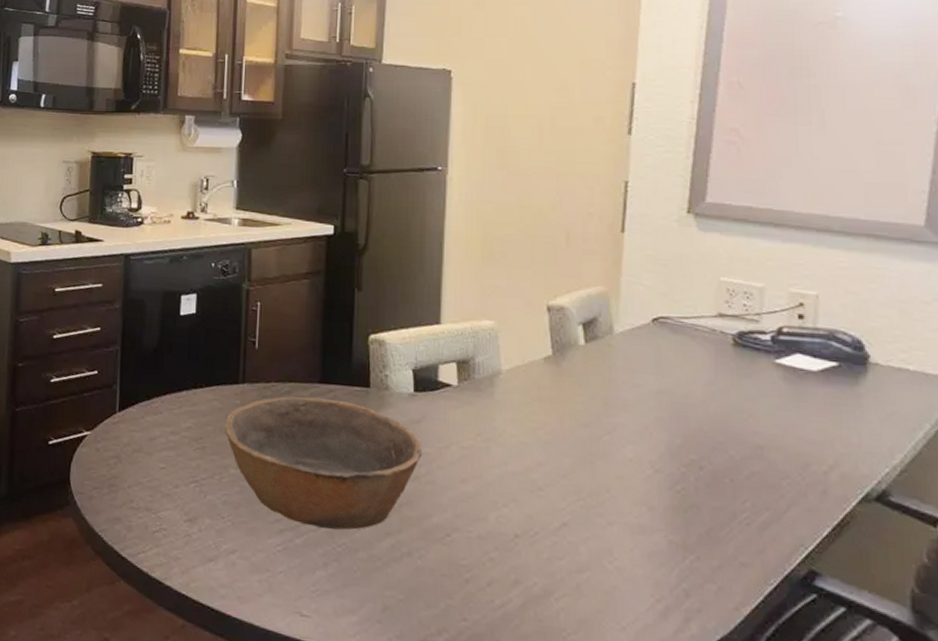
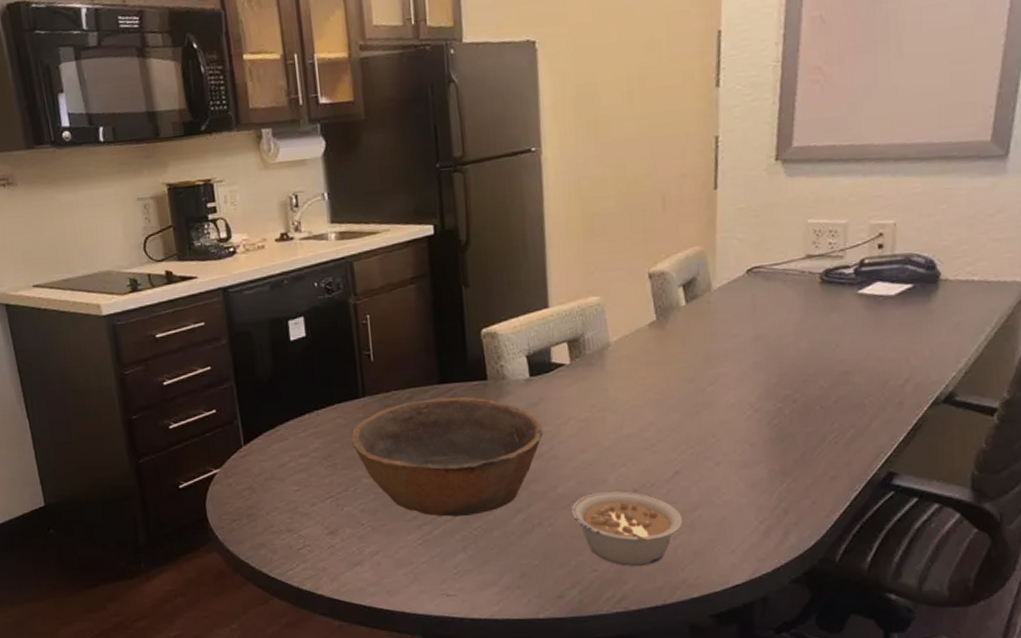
legume: none [444,530,568,626] -> present [571,491,683,567]

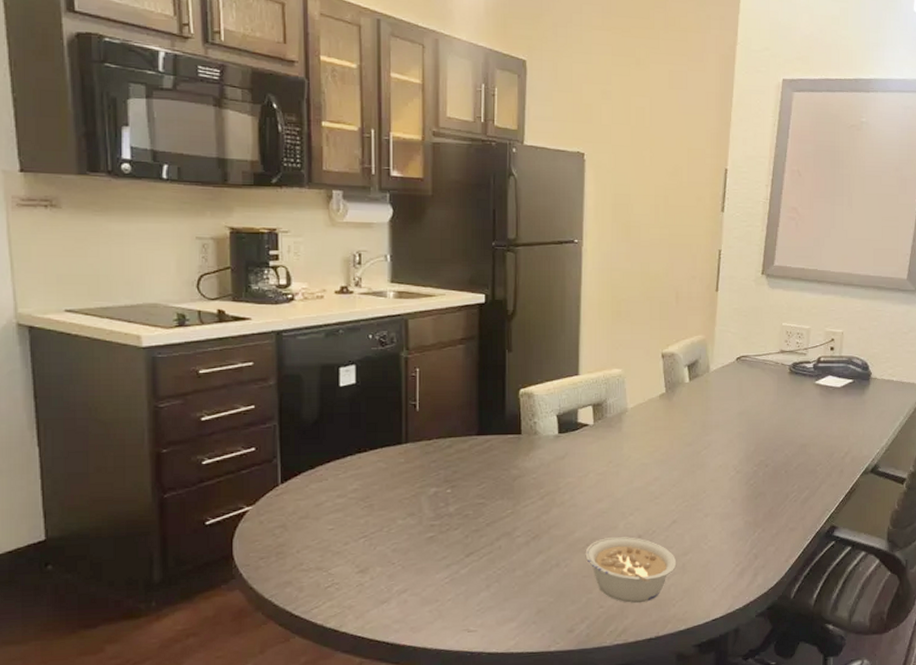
bowl: present [351,397,544,517] -> none [391,448,567,557]

